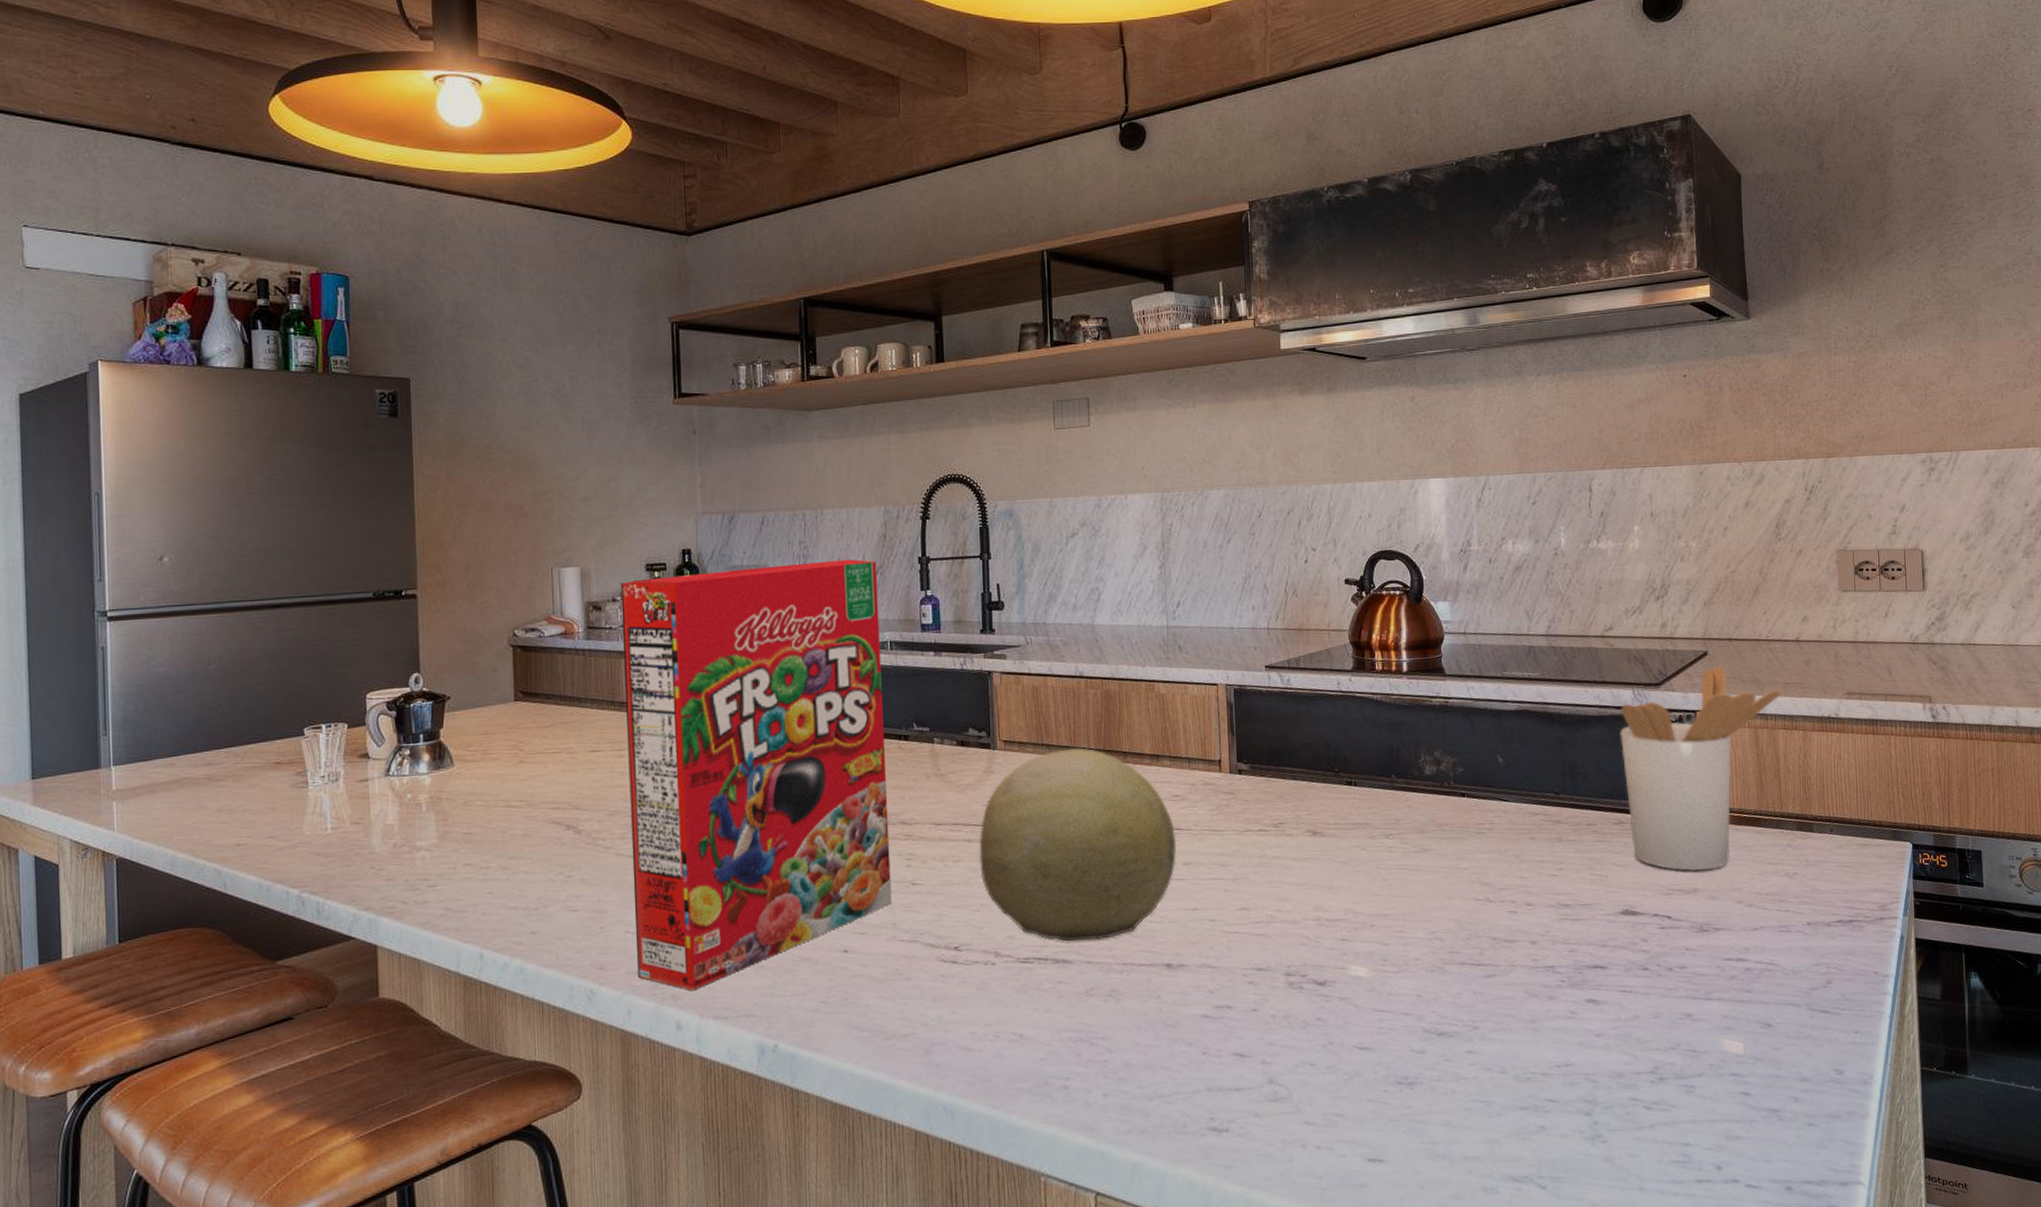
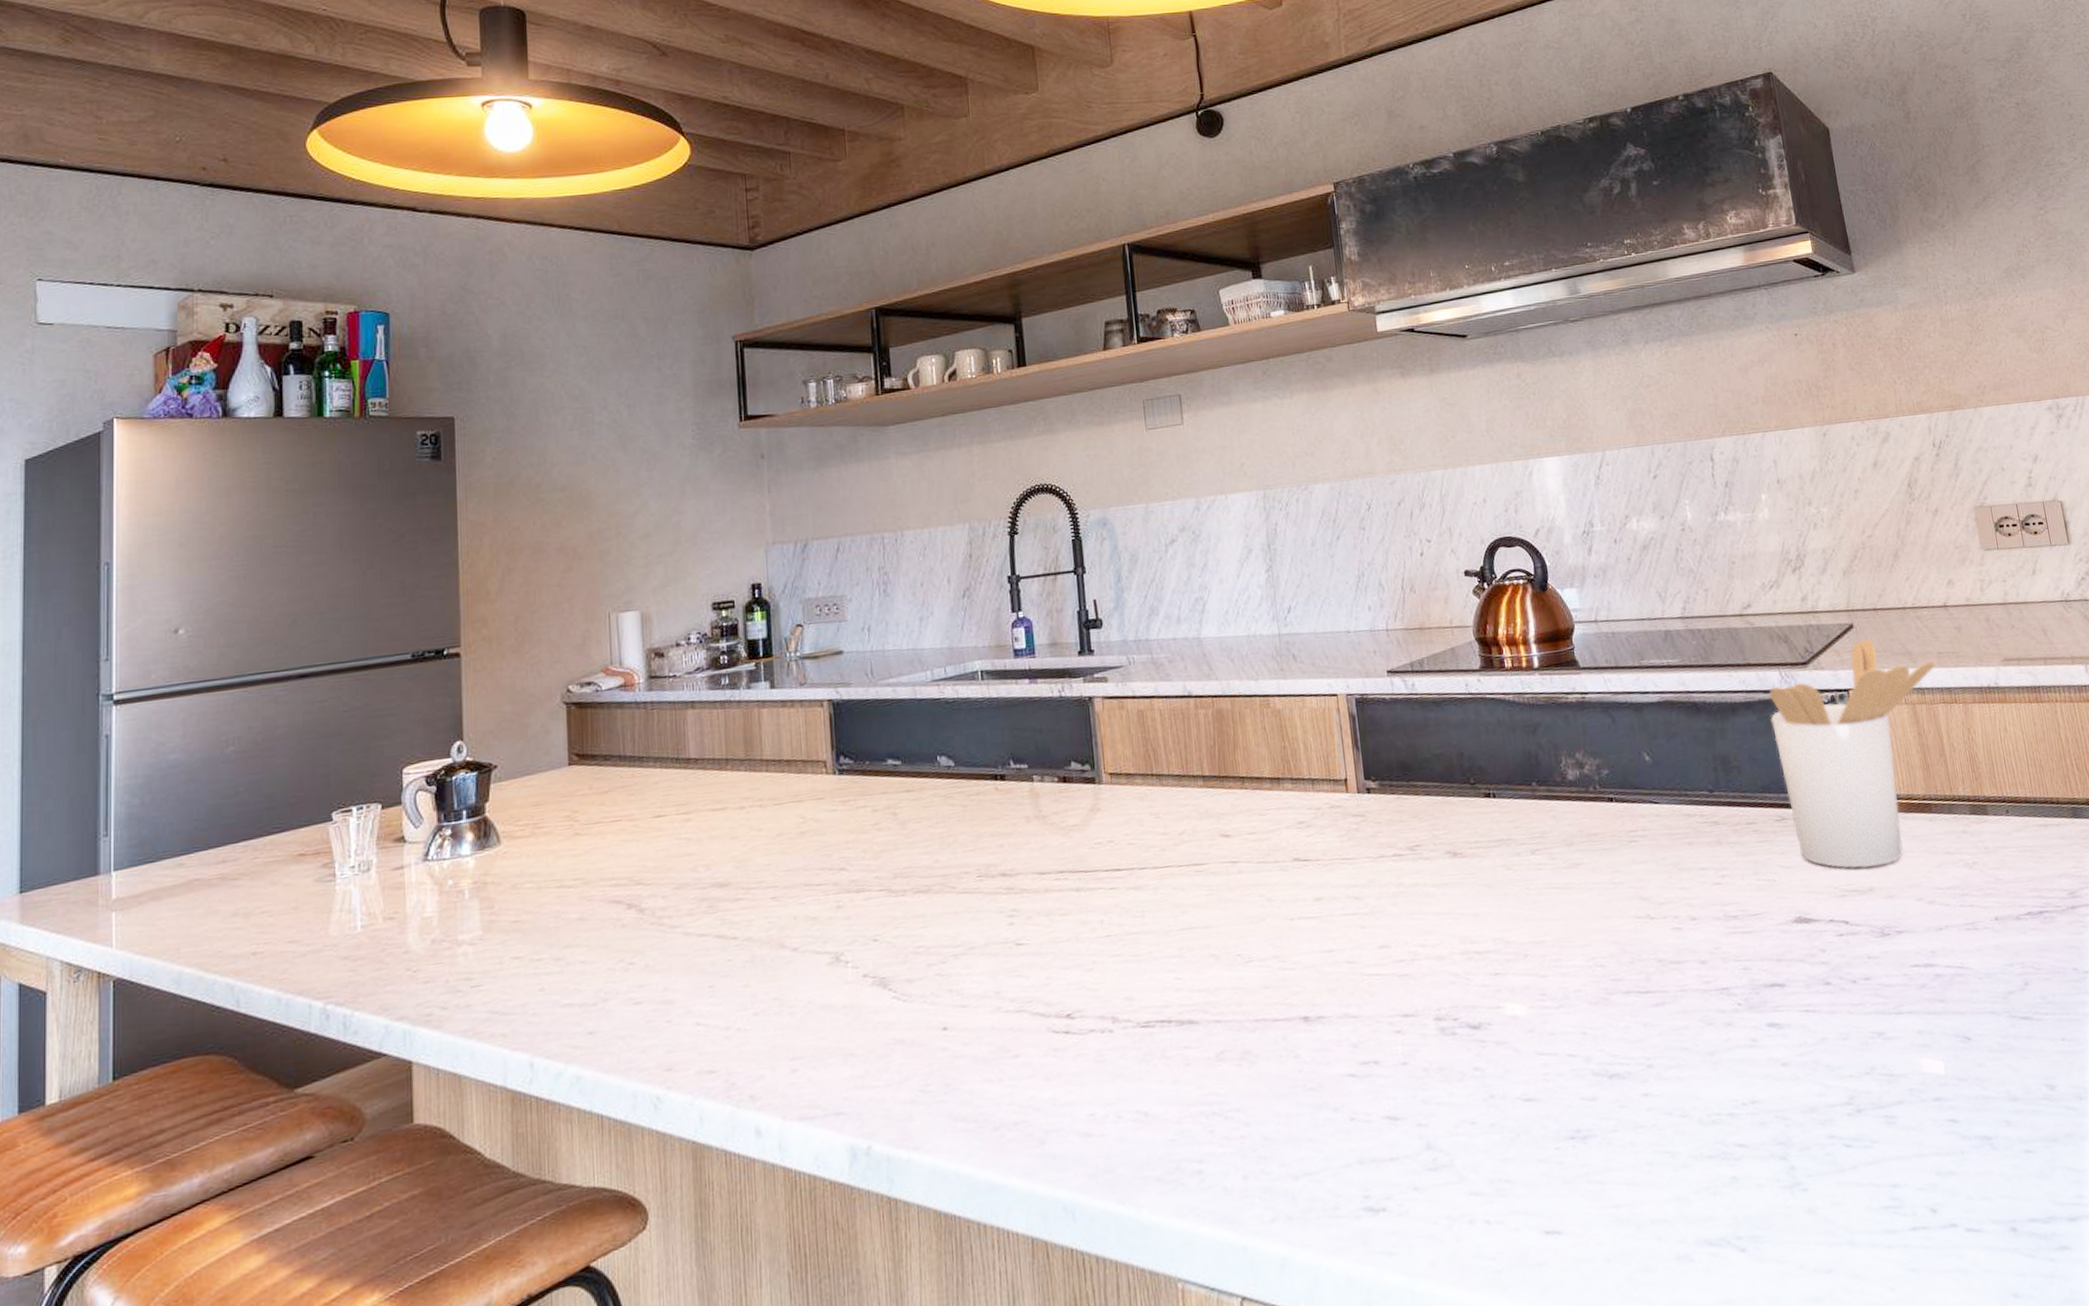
cereal box: present [620,559,892,991] -> none [684,583,995,1089]
fruit: present [979,748,1177,942] -> none [1087,775,1307,999]

